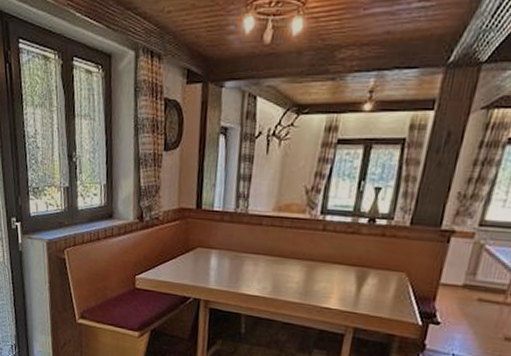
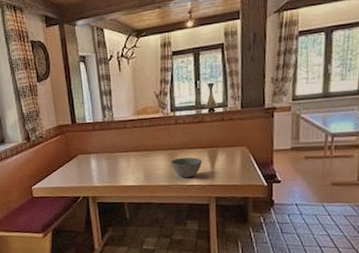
bowl: none [307,272,348,299] -> present [170,157,203,178]

